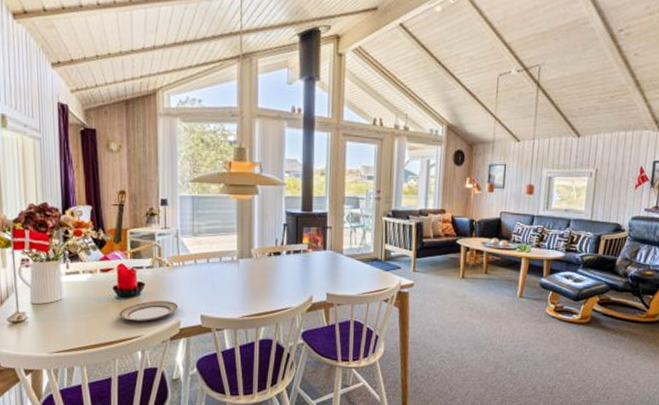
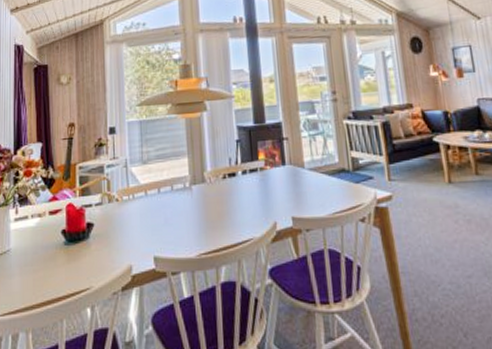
plate: present [119,301,179,321] -> none [67,242,130,270]

